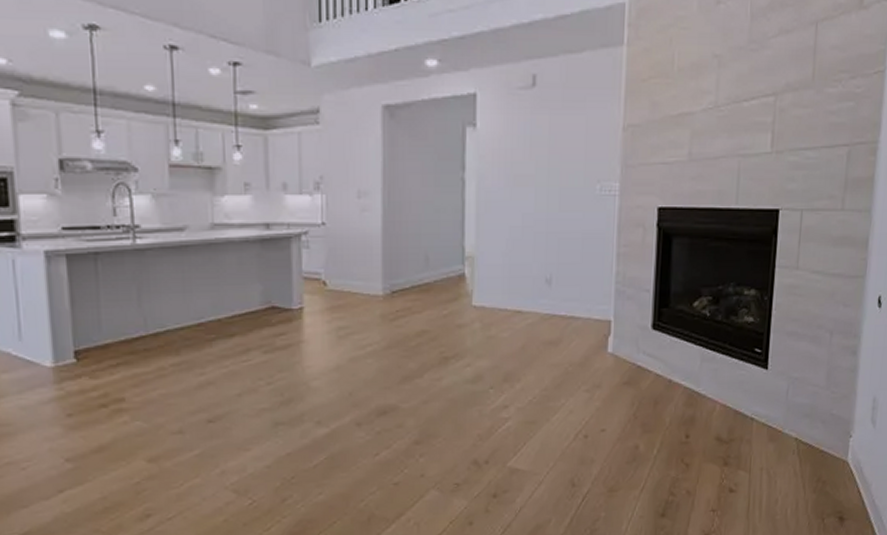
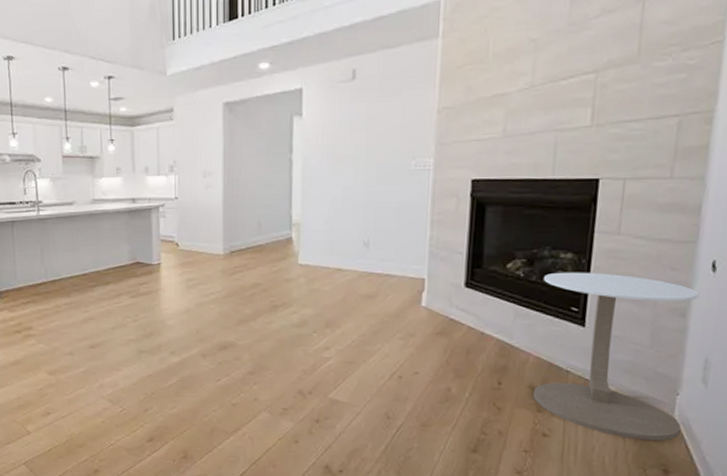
side table: none [719,309,868,488] -> present [533,272,699,441]

